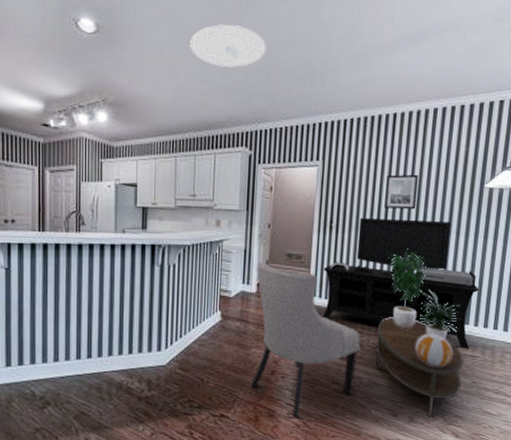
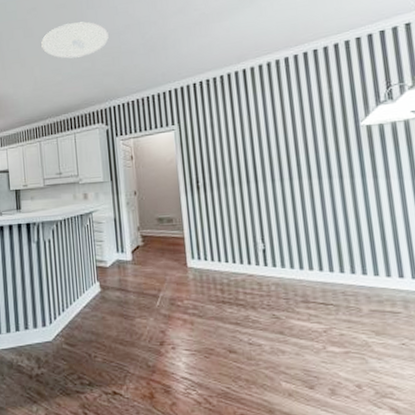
chair: present [251,261,361,418] -> none [129,228,255,394]
media console: present [322,218,479,350] -> none [198,166,388,305]
coffee table: present [375,316,464,419] -> none [269,273,387,391]
wall art: present [384,174,419,210] -> none [248,123,287,161]
potted plant: present [388,250,462,339] -> none [267,200,369,295]
volleyball: present [415,333,453,367] -> none [318,289,368,327]

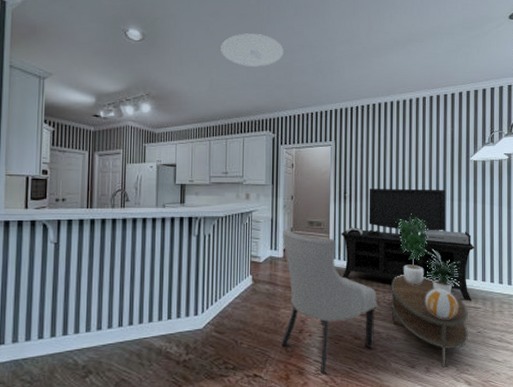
chair: none [129,228,255,394] -> present [281,229,378,375]
media console: none [198,166,388,305] -> present [341,189,475,302]
potted plant: none [267,200,369,295] -> present [396,215,463,293]
coffee table: none [269,273,387,391] -> present [390,274,468,369]
volleyball: none [318,289,368,327] -> present [426,288,458,319]

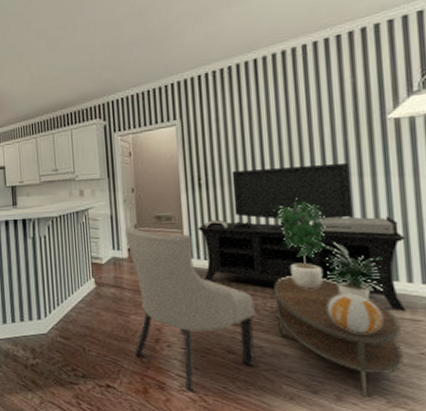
ceiling light: present [221,33,284,67] -> none [38,12,108,52]

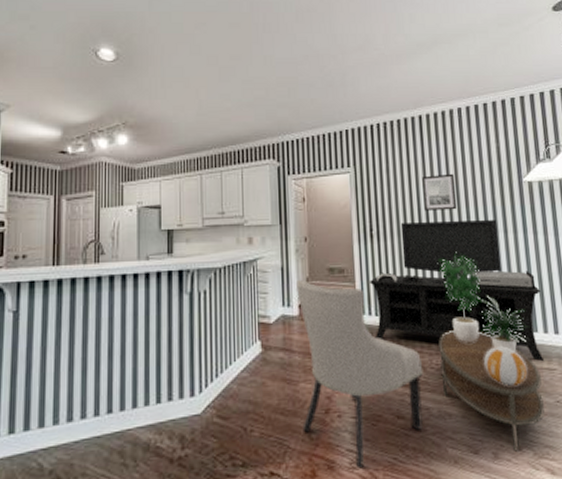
wall art: none [257,117,299,158] -> present [422,173,457,211]

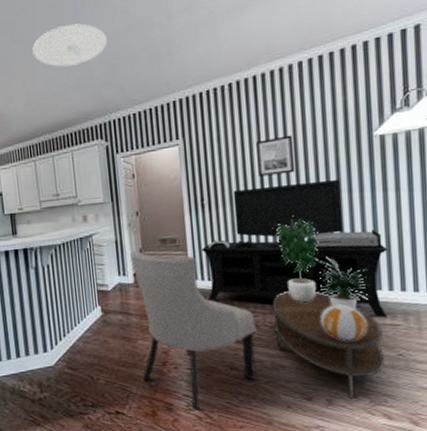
ceiling light: none [210,45,285,84] -> present [32,23,107,67]

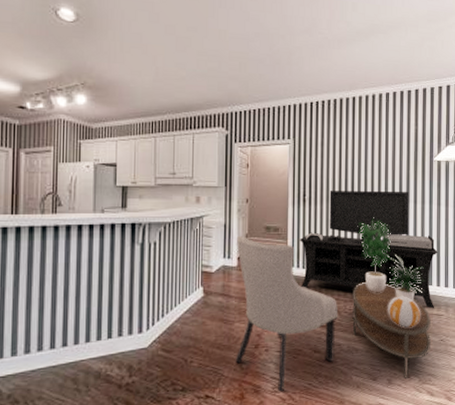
ceiling light: present [32,23,107,67] -> none [167,17,238,56]
wall art: present [256,135,295,177] -> none [351,150,378,182]

